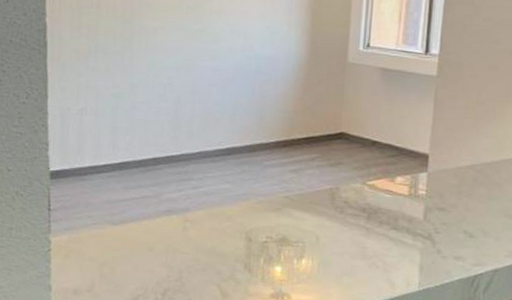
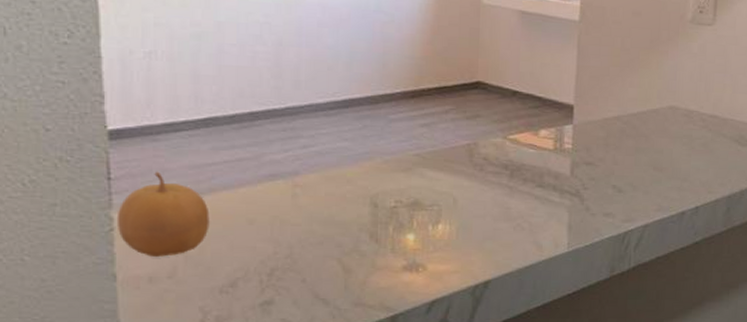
fruit: none [53,205,120,274] -> present [116,171,210,257]

